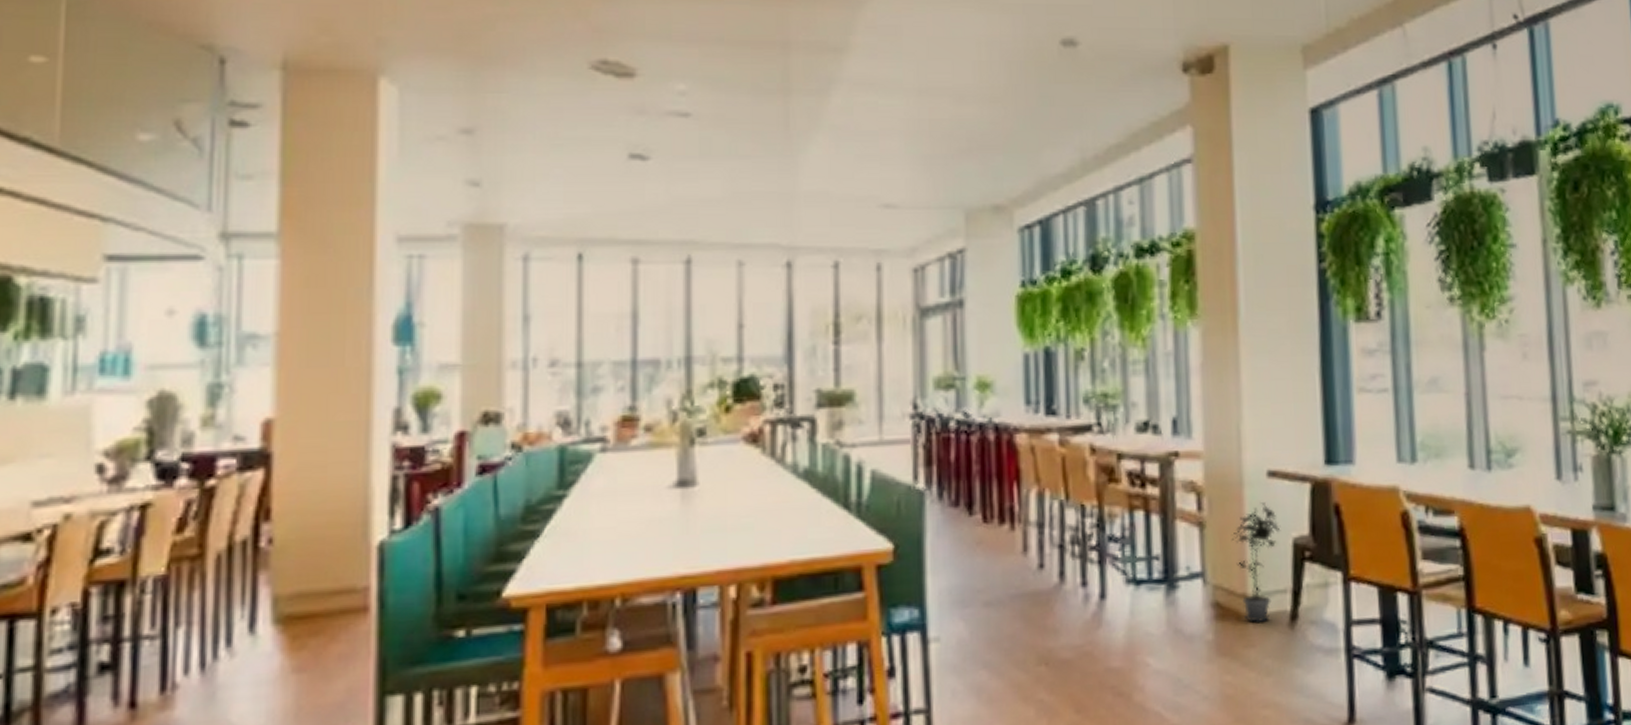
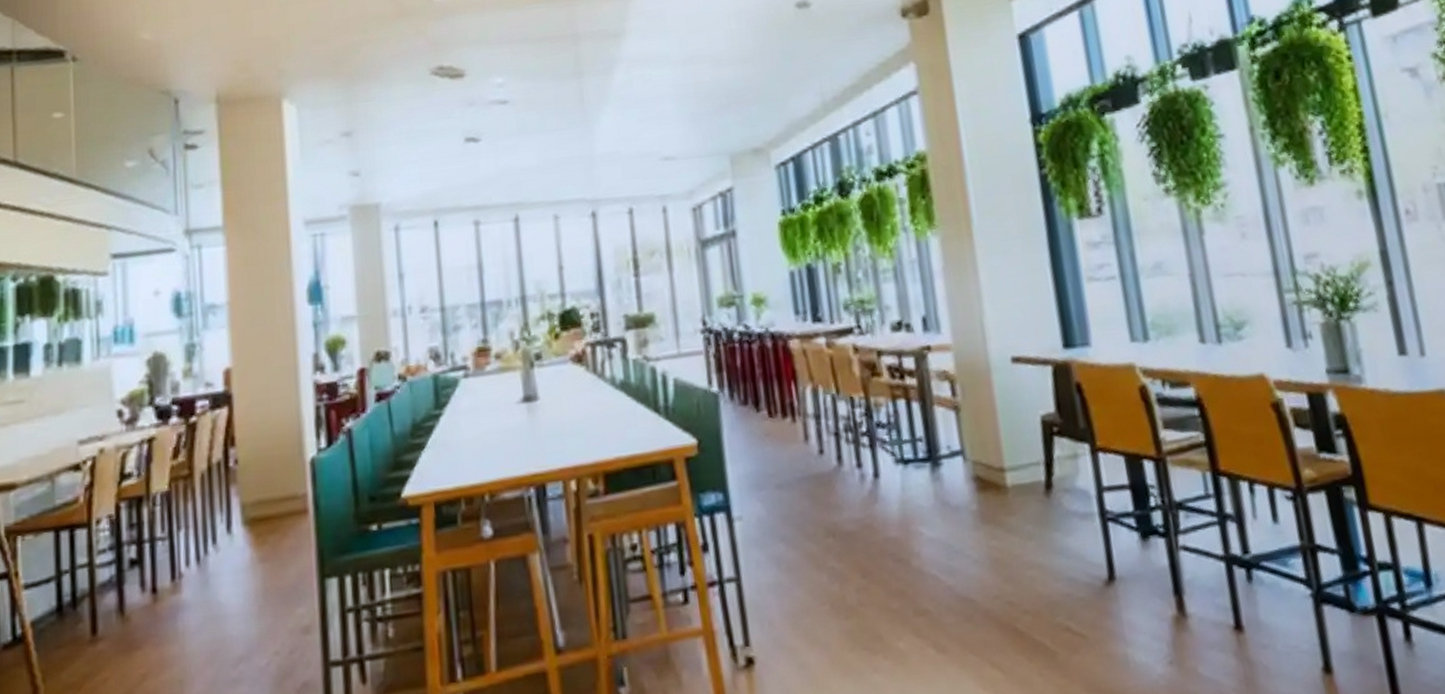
potted plant: present [1231,502,1281,622] -> none [984,385,1029,493]

